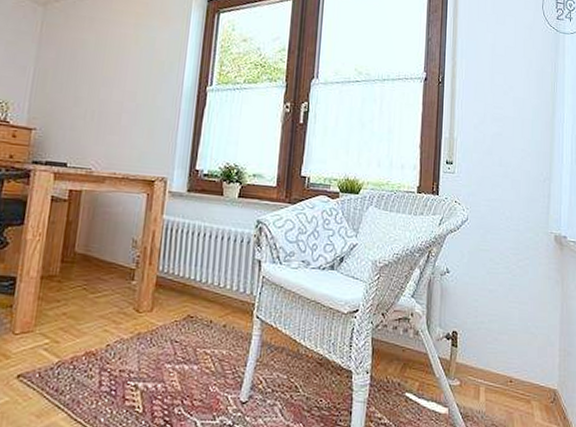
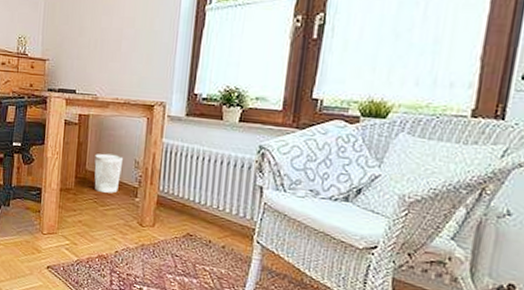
wastebasket: none [84,233,120,278] -> present [94,153,124,193]

